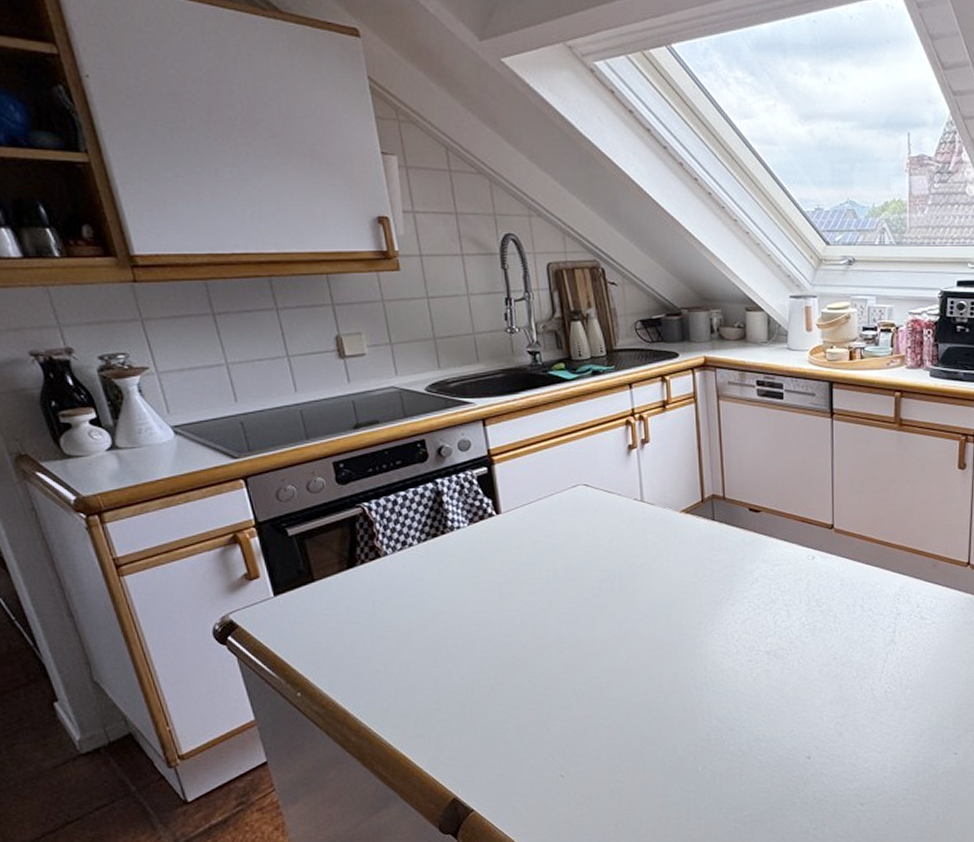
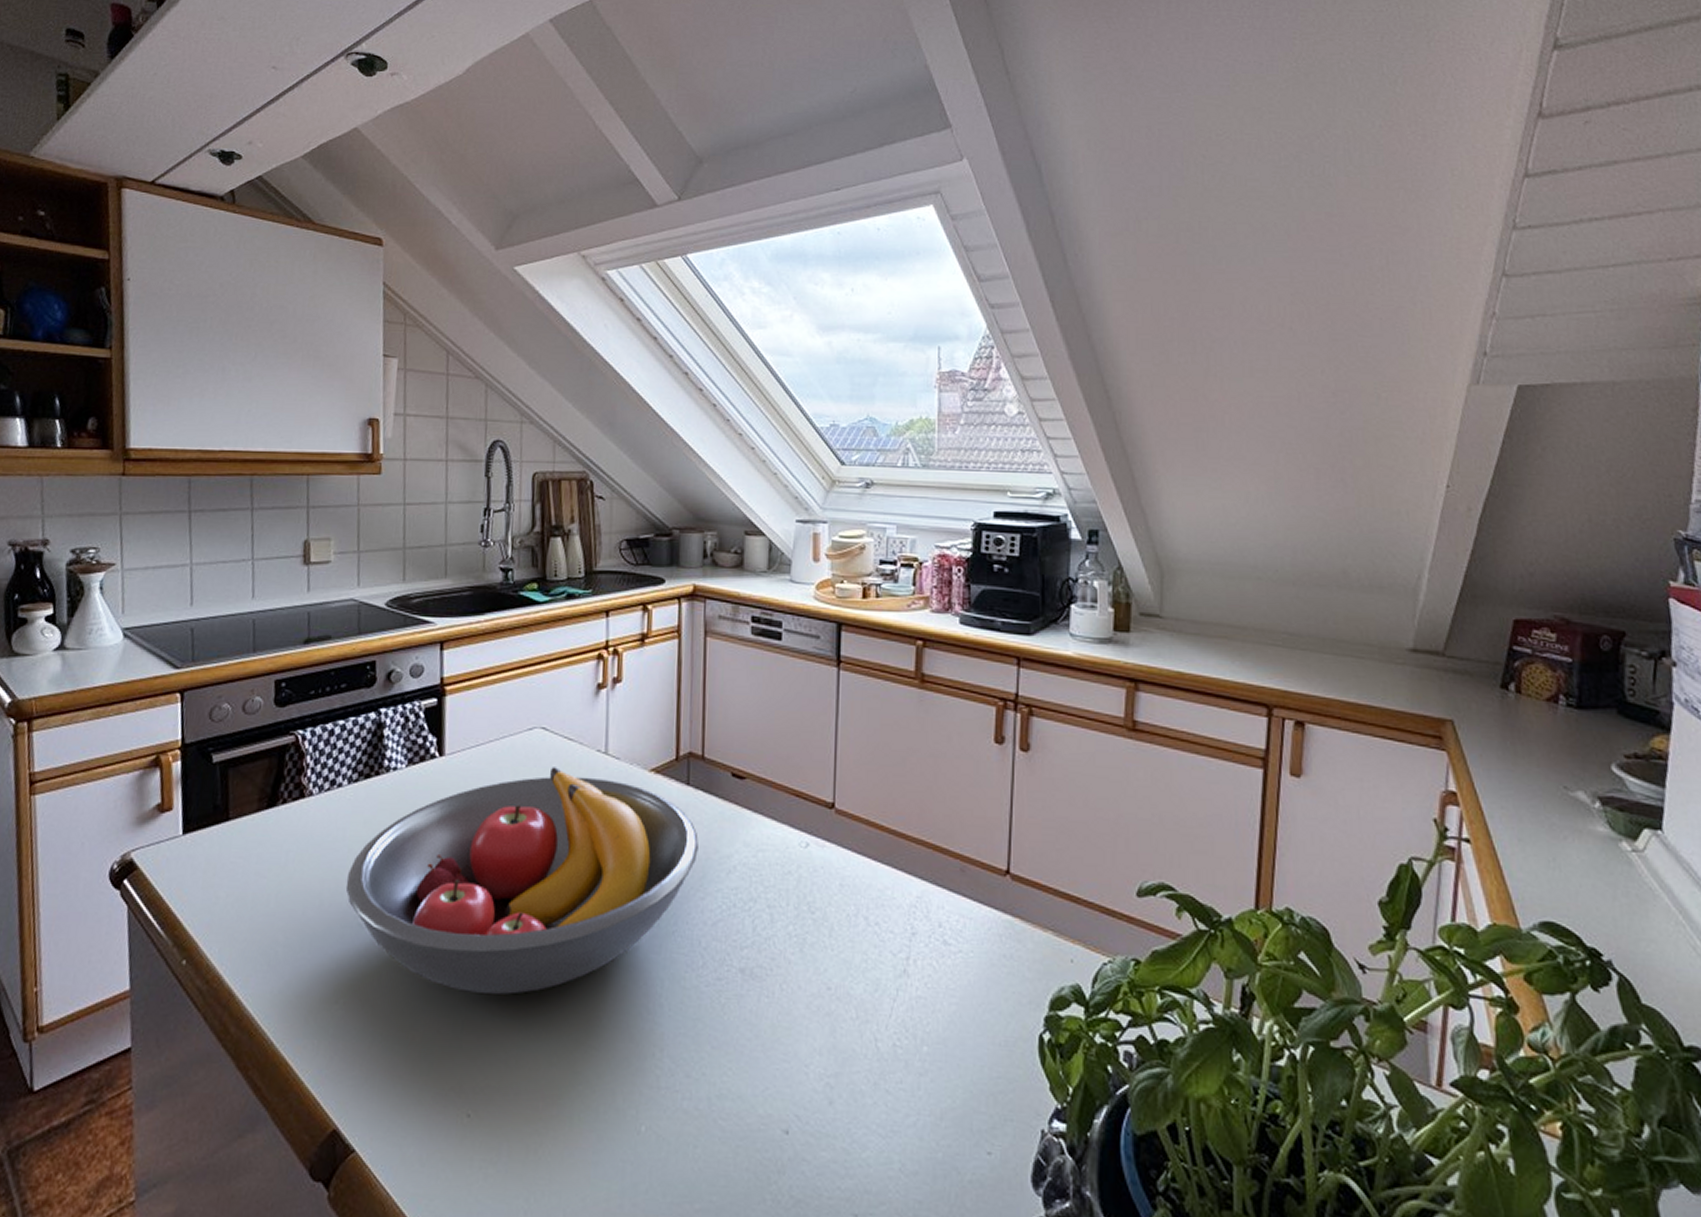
fruit bowl: none [430,515,726,691] -> present [345,767,699,995]

